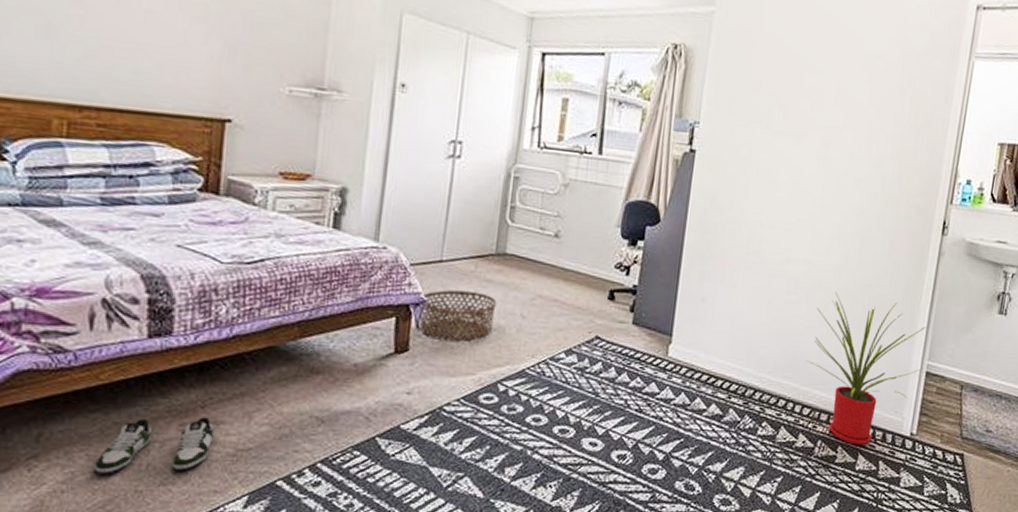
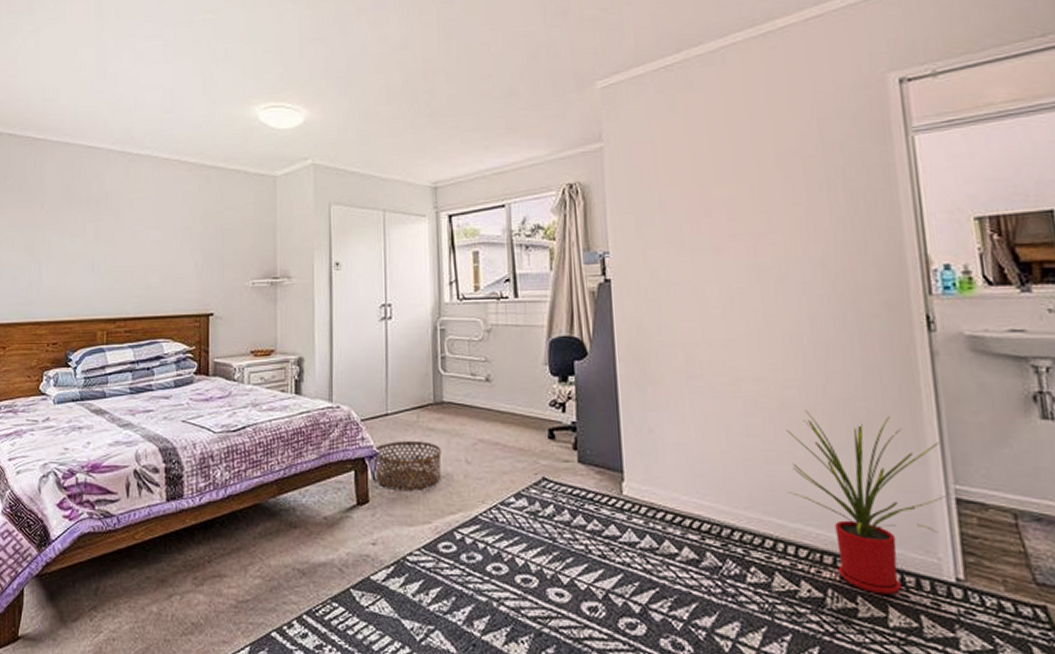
shoe: present [94,417,215,475] -> none [135,571,220,625]

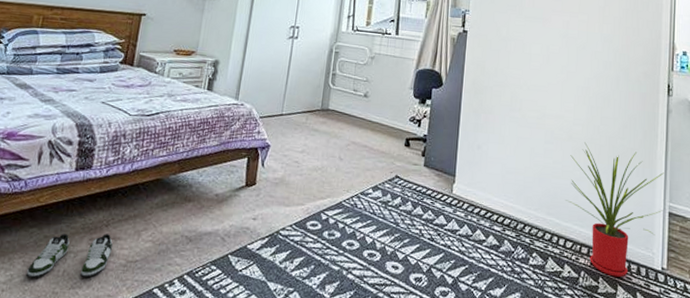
shoe: none [135,571,220,625] -> present [26,234,113,278]
basket: present [373,441,442,490] -> none [264,137,321,178]

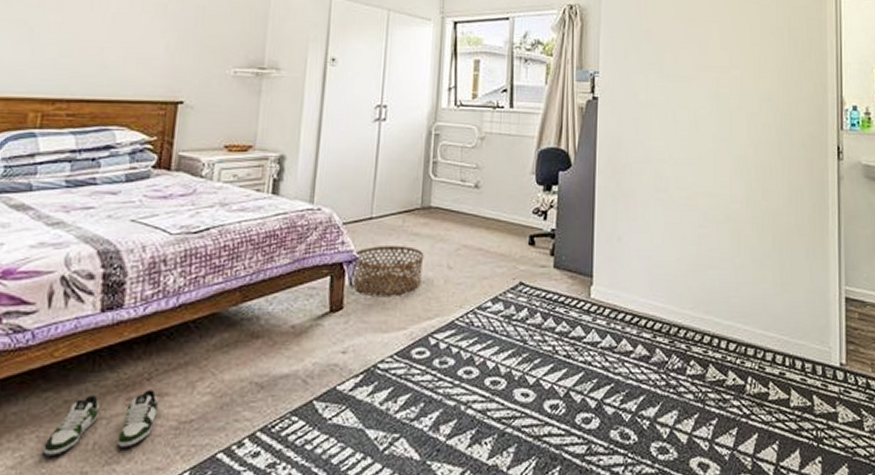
basket: none [264,137,321,178] -> present [352,246,424,296]
house plant: present [565,142,664,278] -> none [726,222,839,380]

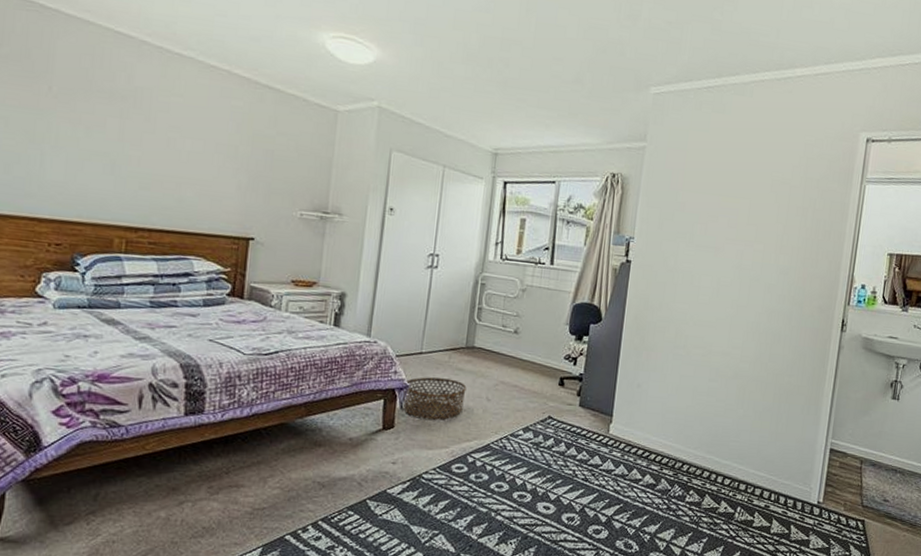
shoe: present [43,390,159,457] -> none [139,481,236,529]

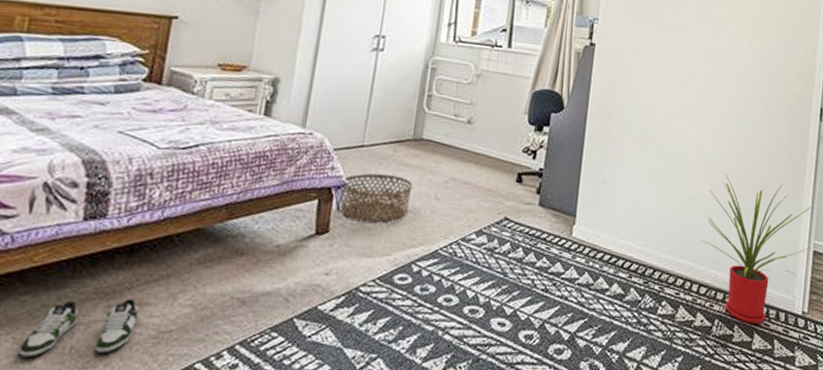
shoe: none [139,481,236,529] -> present [18,299,139,358]
house plant: none [727,380,829,512] -> present [701,174,811,324]

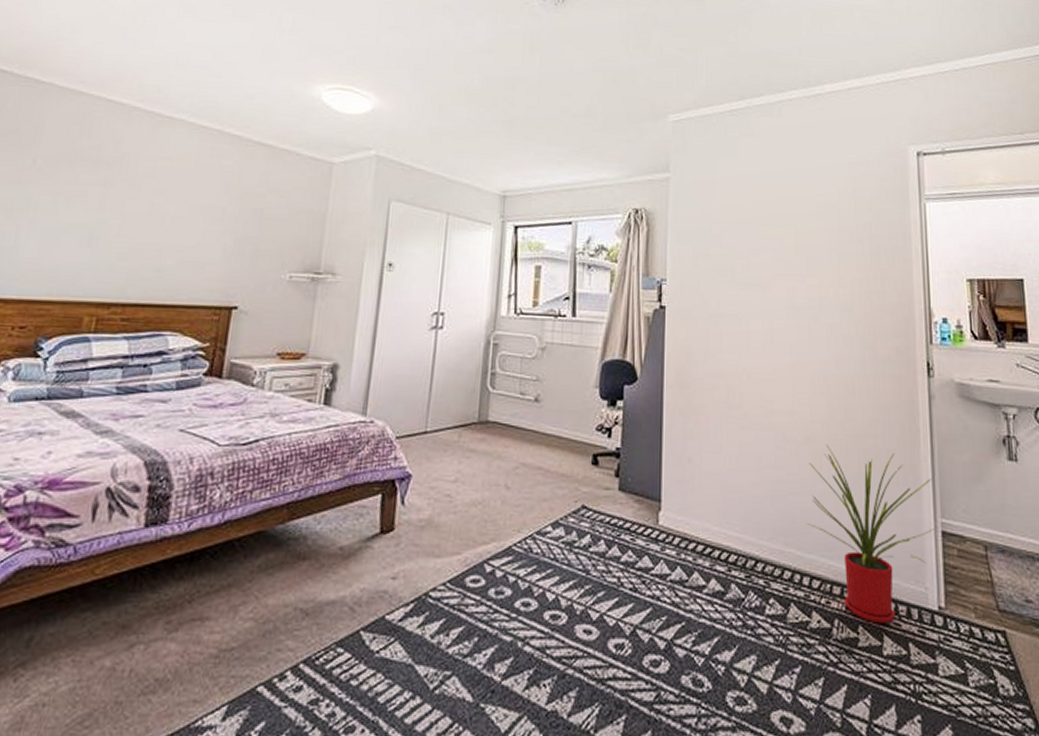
shoe: present [18,299,139,358] -> none [77,613,200,684]
basket: present [340,173,413,223] -> none [404,462,481,518]

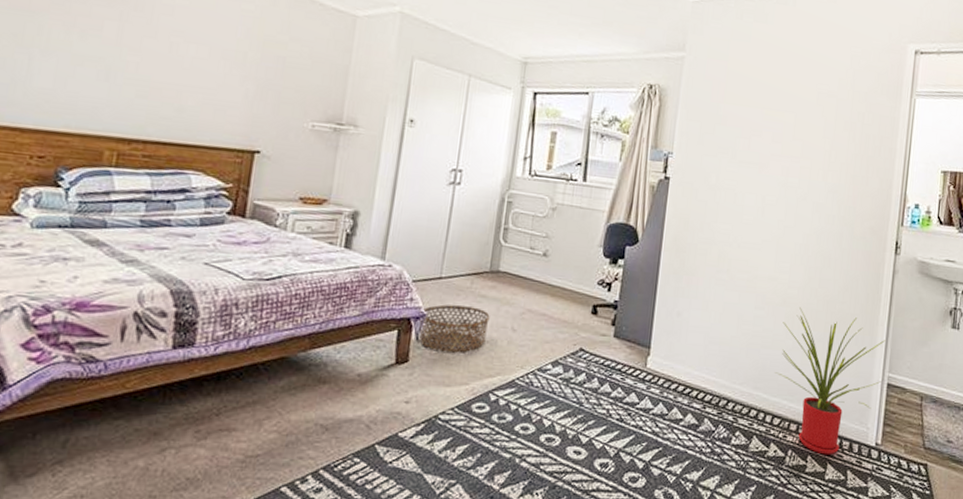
basket: none [404,462,481,518] -> present [419,304,490,353]

